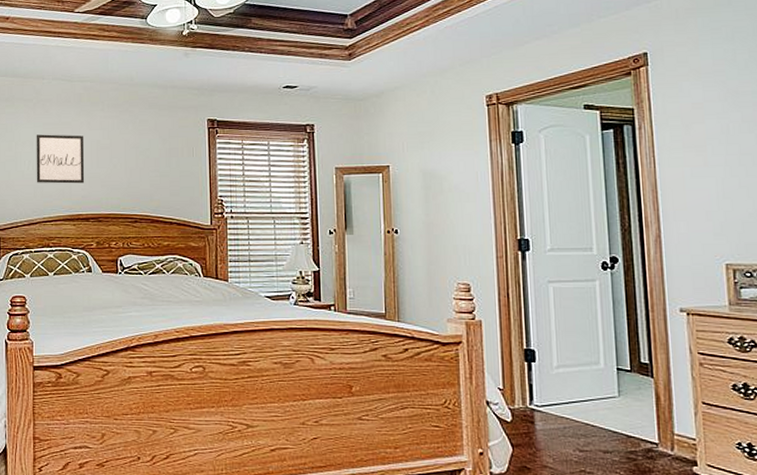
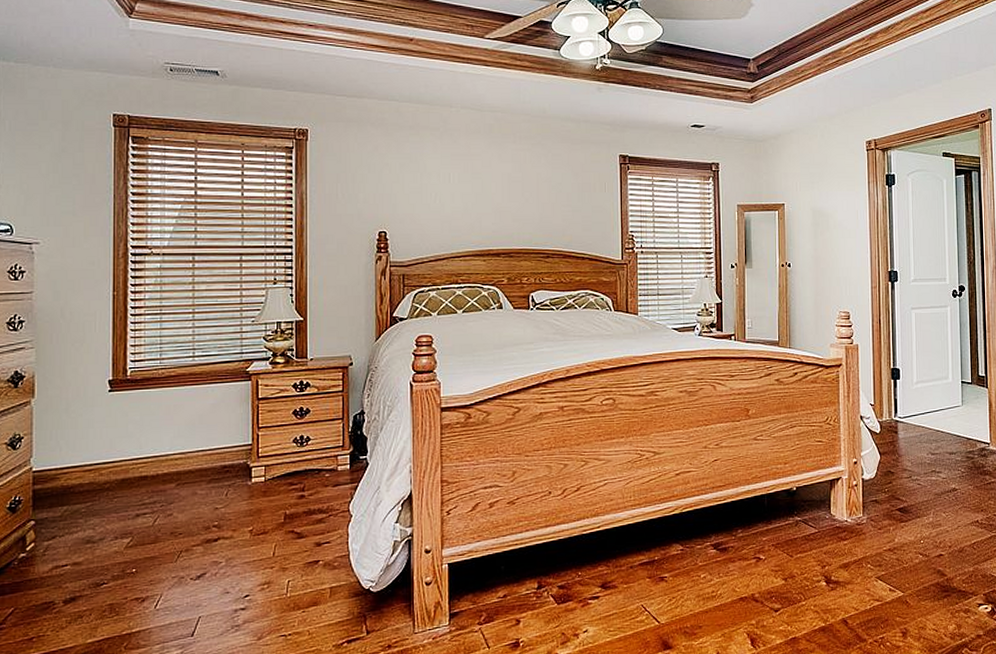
wall art: present [36,134,85,184] -> none [443,165,496,218]

